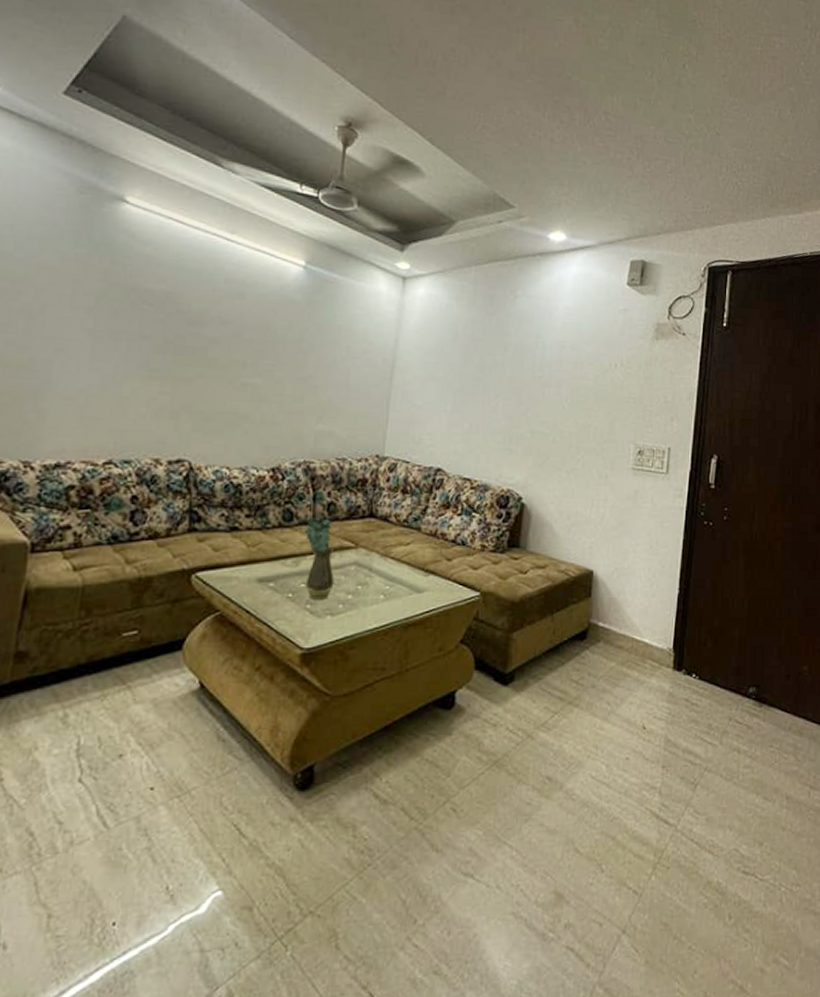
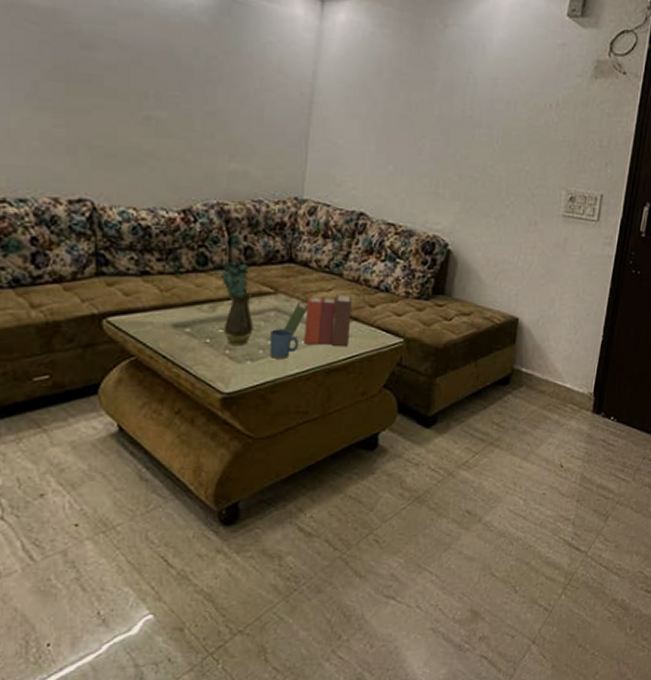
mug: none [349,583,378,614] -> present [270,329,299,360]
books: none [362,548,430,601] -> present [283,294,352,347]

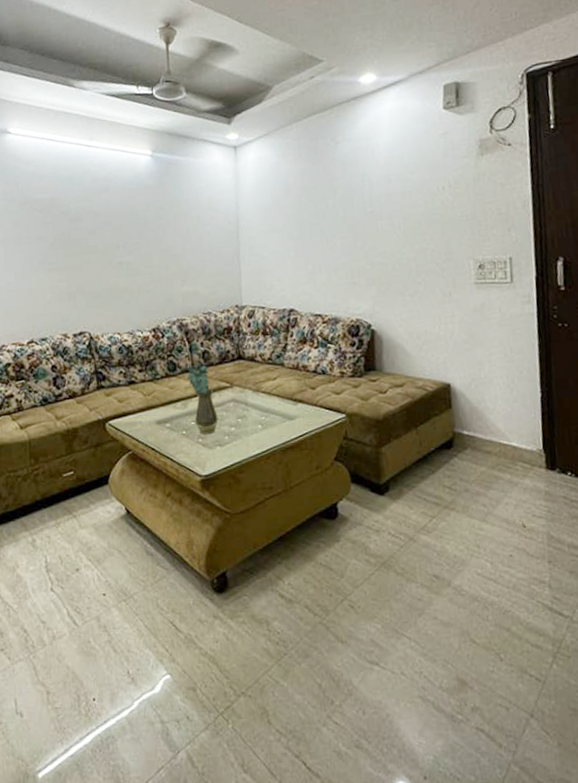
mug: present [270,329,299,360] -> none [232,416,257,443]
books: present [283,294,352,347] -> none [242,381,298,428]

